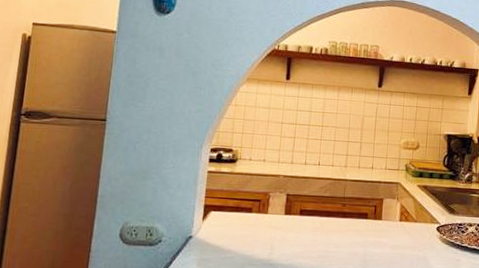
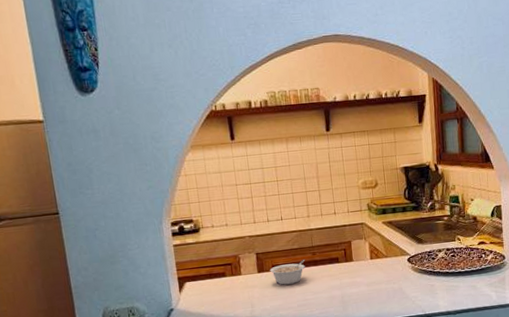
legume: none [297,208,335,233] -> present [270,259,306,285]

